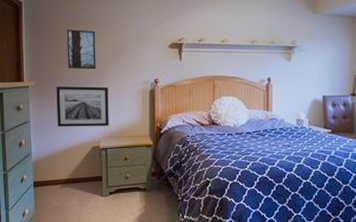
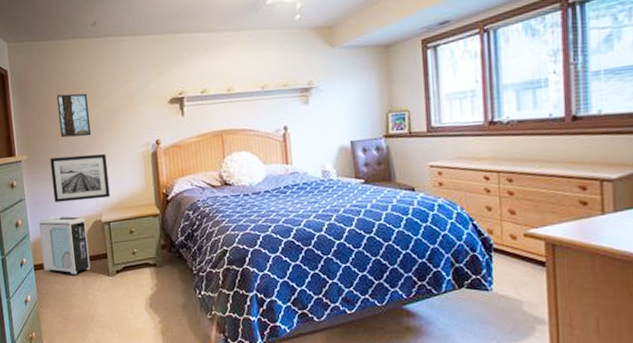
air purifier: none [41,139,86,194] -> present [38,216,91,275]

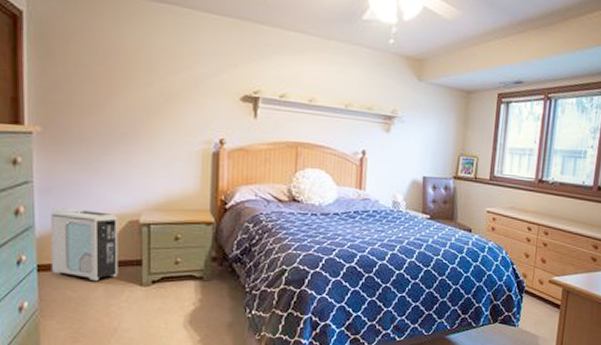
wall art: present [50,154,110,202] -> none [75,136,154,196]
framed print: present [56,93,92,138] -> none [93,60,138,119]

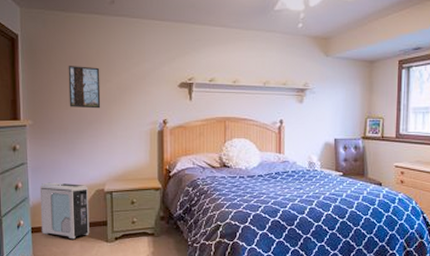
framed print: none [93,60,138,119] -> present [68,66,101,109]

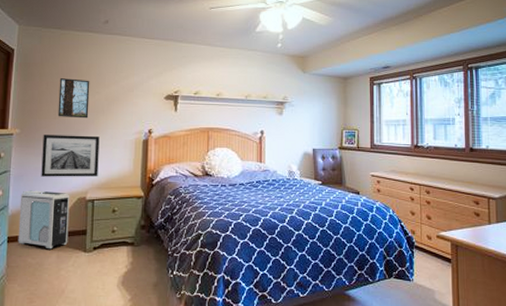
wall art: none [56,126,115,169] -> present [41,135,100,177]

